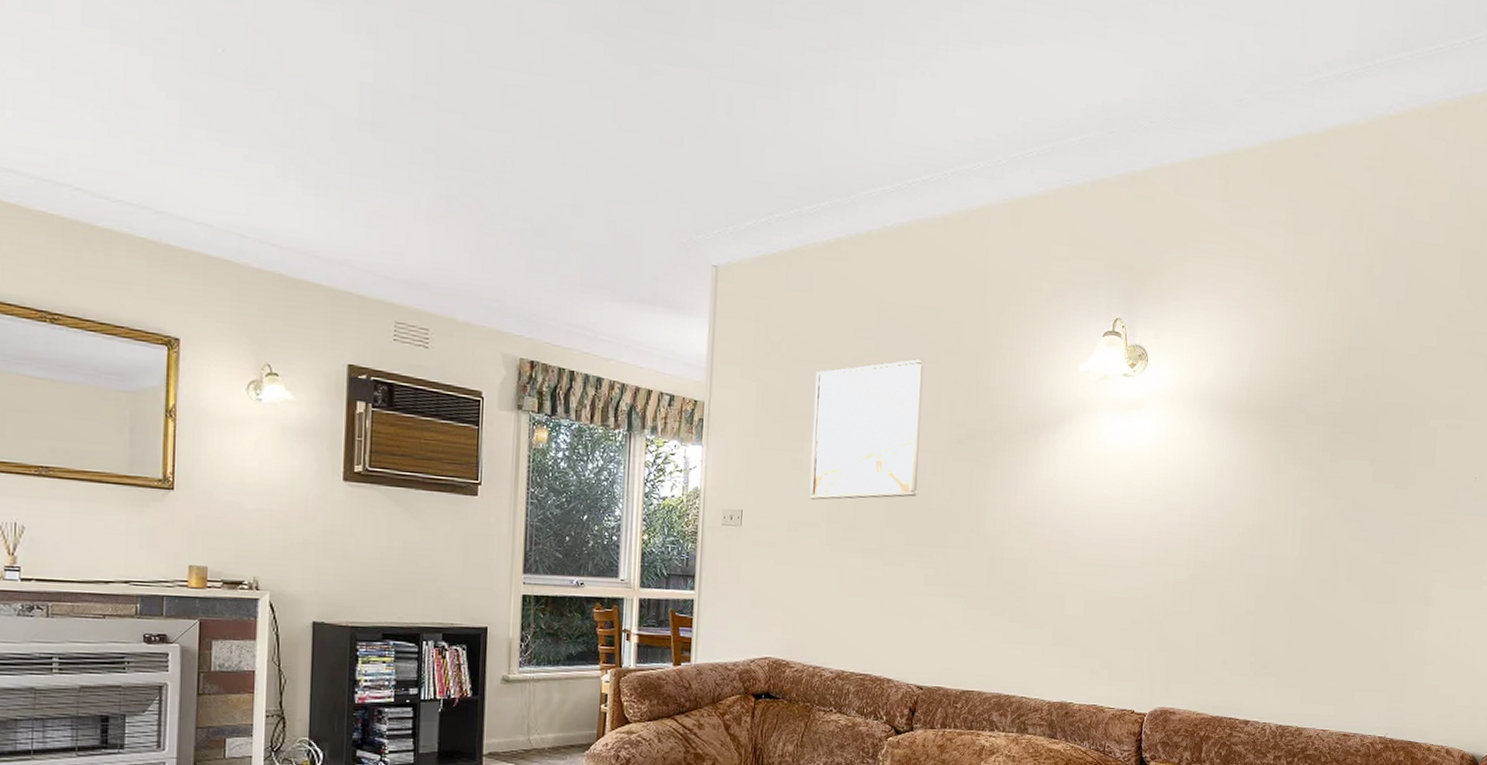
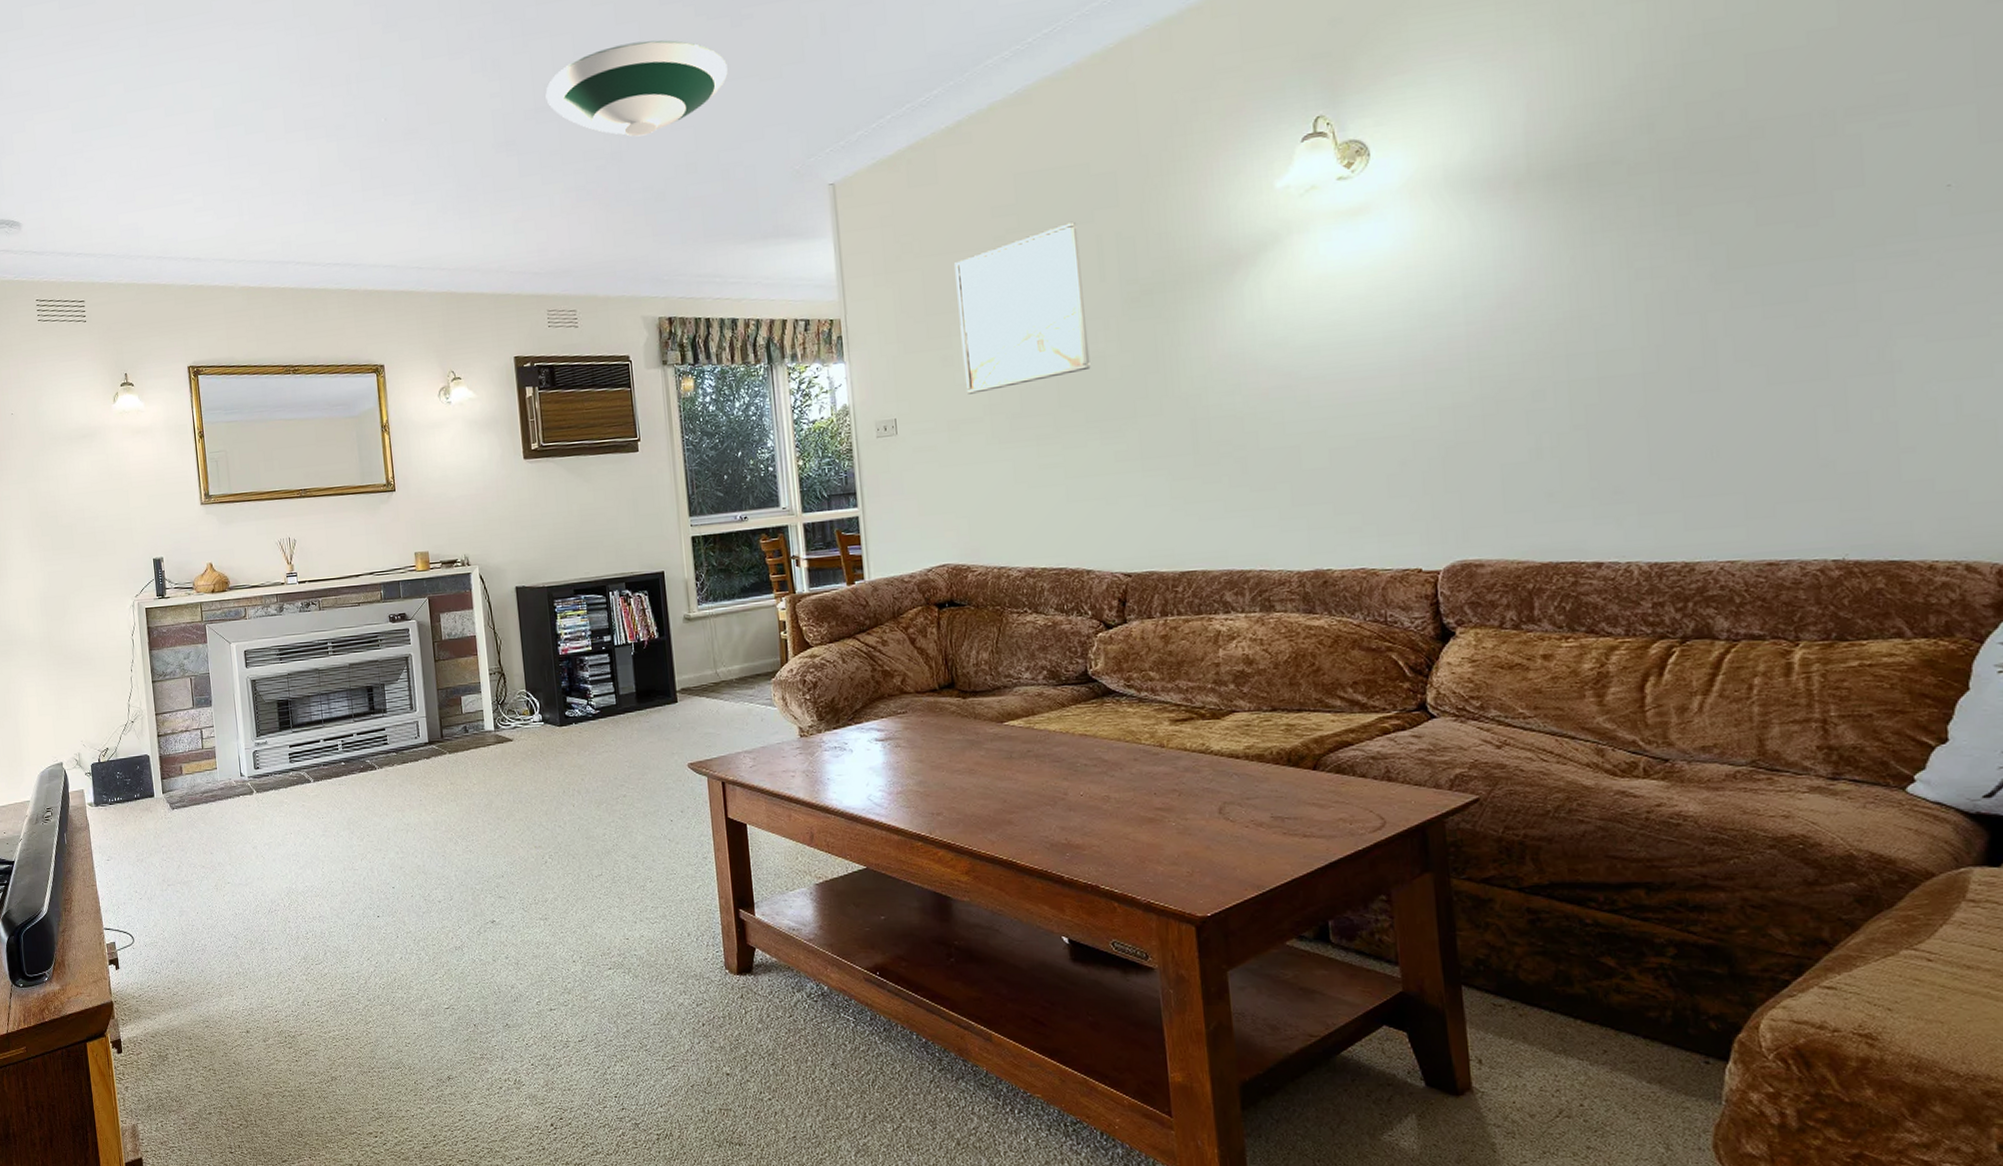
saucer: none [427,55,630,162] -> present [545,40,728,137]

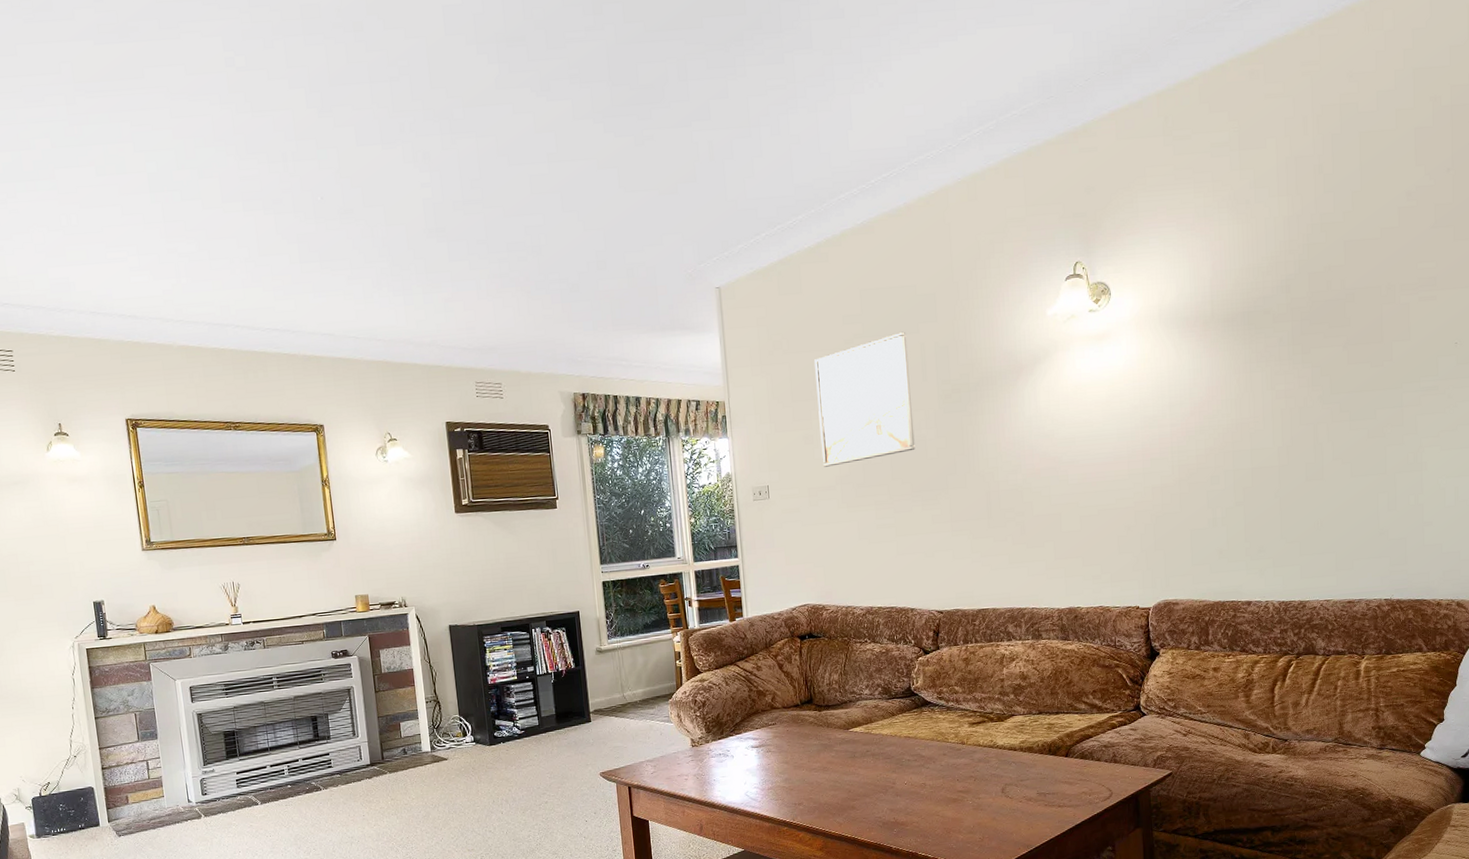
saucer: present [545,40,728,137] -> none [472,149,632,234]

